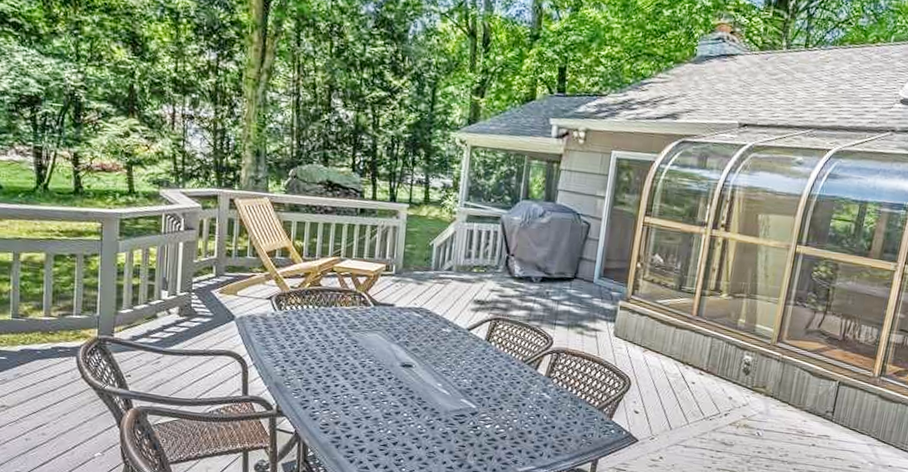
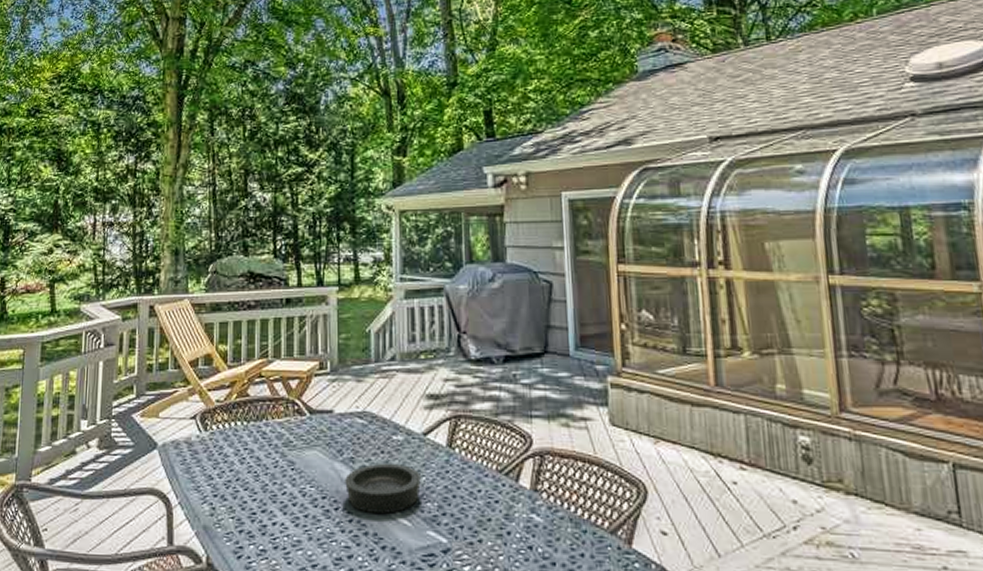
bowl: none [399,348,461,385] -> present [345,463,421,514]

